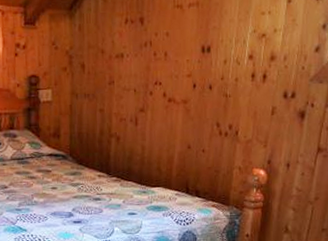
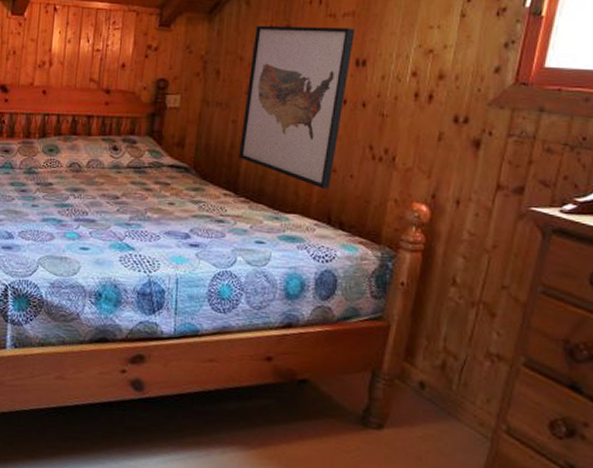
wall art: none [107,17,200,164] -> present [238,26,355,189]

